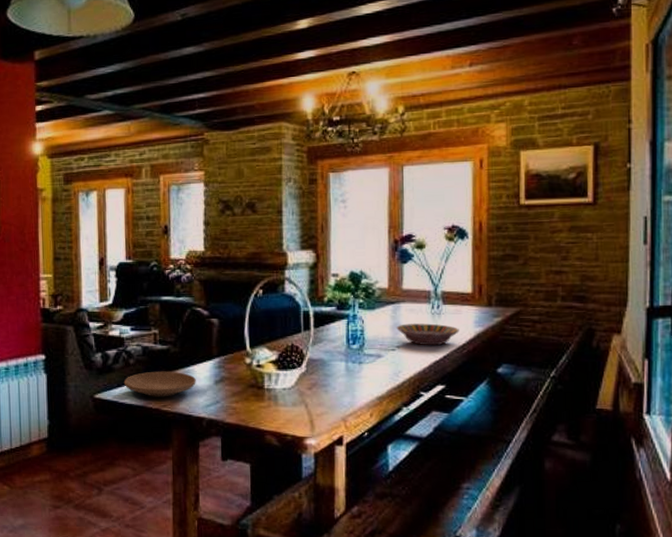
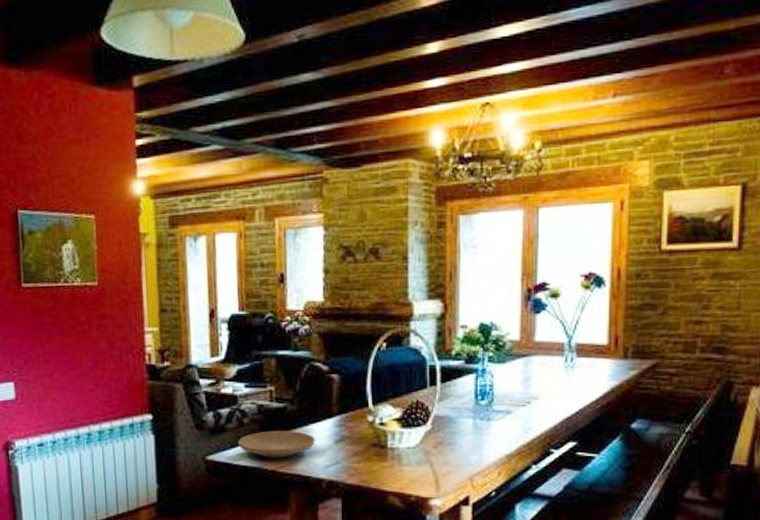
serving bowl: present [396,323,459,346] -> none [527,377,593,401]

